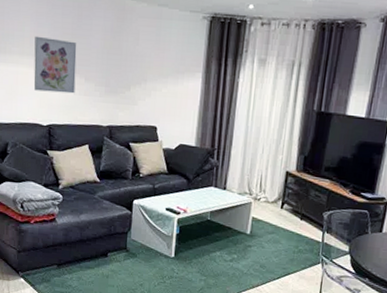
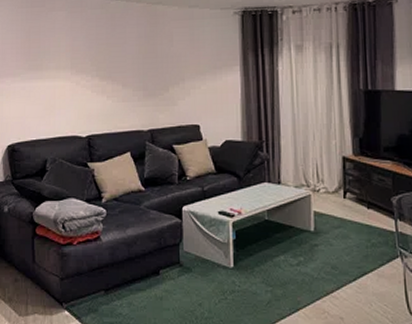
wall art: present [33,36,77,94] -> none [70,49,113,103]

